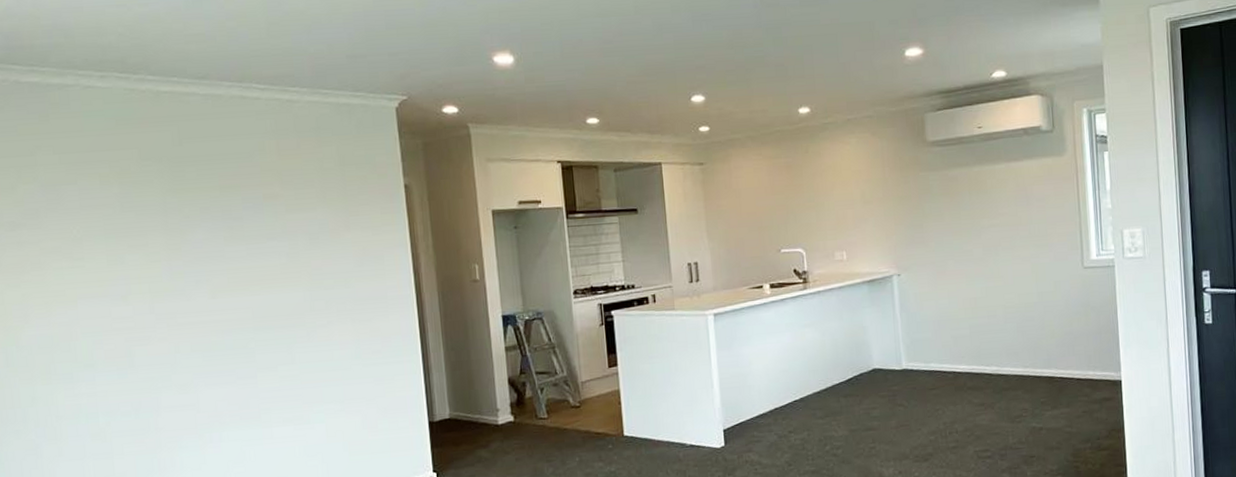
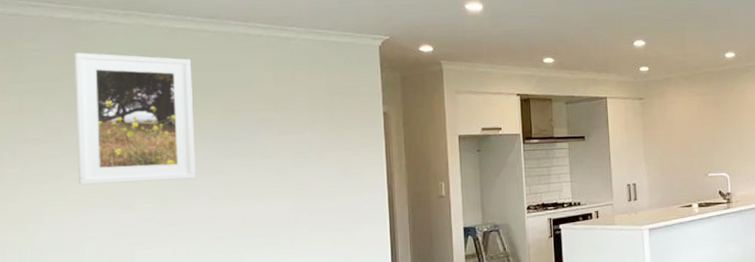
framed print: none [46,122,195,274] -> present [73,52,195,185]

